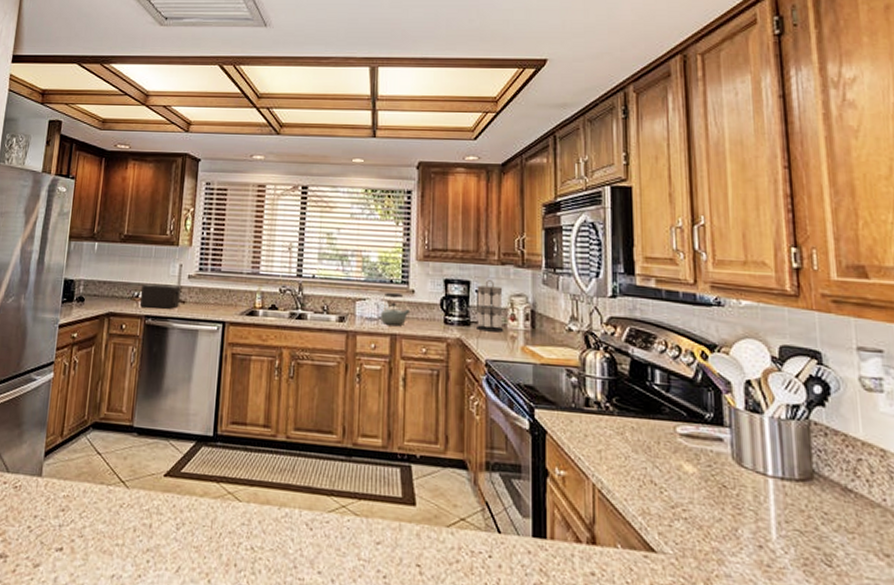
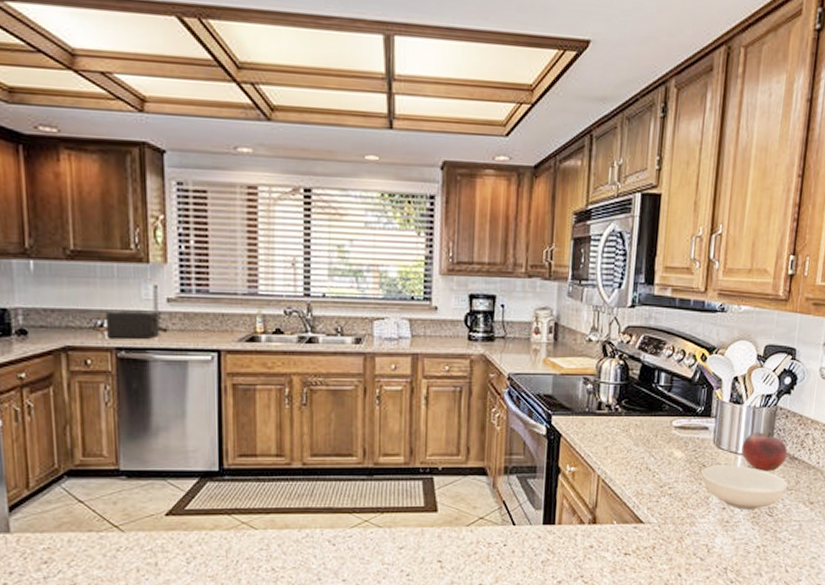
kettle: present [379,292,412,326] -> none [400,310,435,344]
spice rack: present [477,280,503,333] -> none [501,294,529,346]
bowl: none [722,487,846,554] -> present [701,465,788,510]
fruit: none [771,450,837,504] -> present [741,432,788,471]

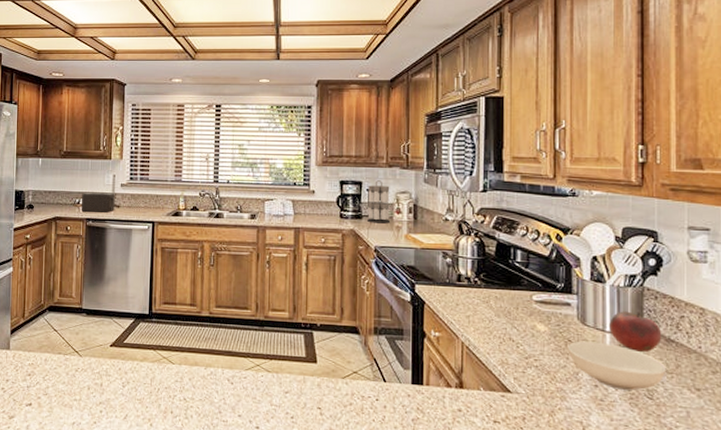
spice rack: none [501,294,529,346] -> present [367,180,390,224]

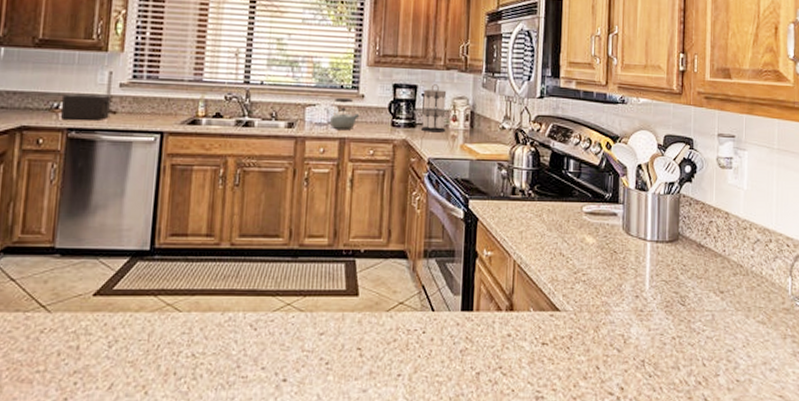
kettle: none [285,193,313,220] -> present [329,97,361,129]
bowl: present [567,341,667,390] -> none [613,251,697,298]
fruit: present [609,311,662,352] -> none [650,219,694,258]

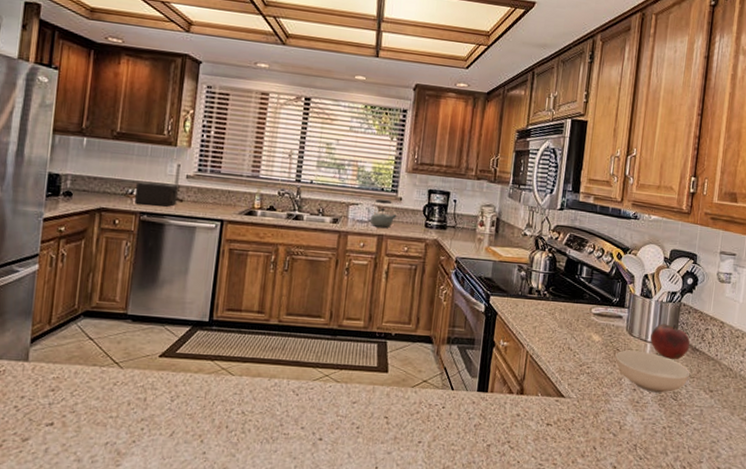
spice rack: present [421,84,447,133] -> none [451,192,476,236]
bowl: none [613,251,697,298] -> present [615,350,690,393]
fruit: none [650,219,694,258] -> present [650,323,690,359]

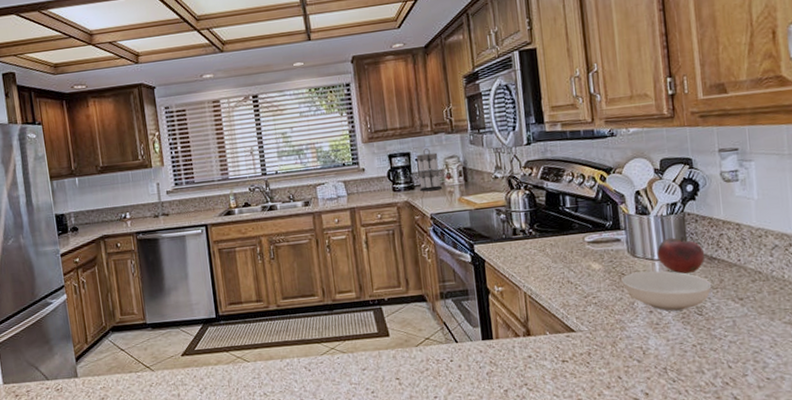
toaster: present [134,181,178,208] -> none [127,201,164,227]
kettle: present [369,199,399,228] -> none [338,173,365,201]
spice rack: none [451,192,476,236] -> present [416,148,442,192]

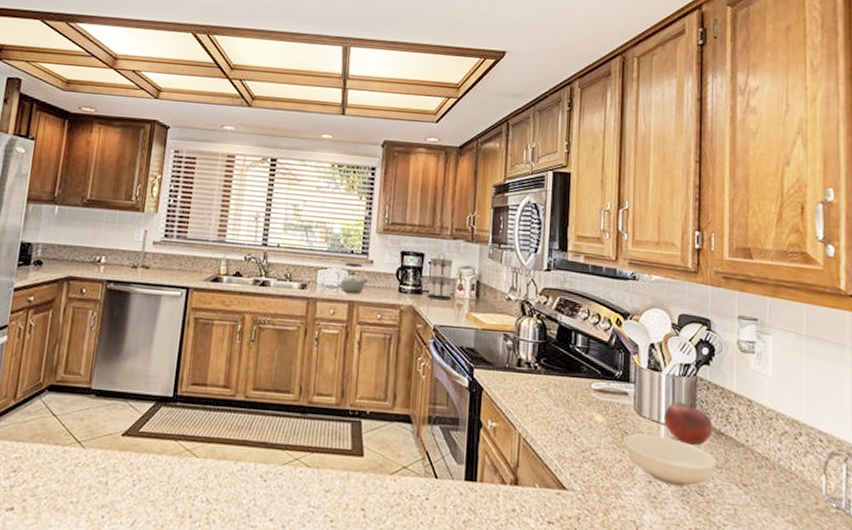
kettle: none [338,173,365,201] -> present [339,262,370,293]

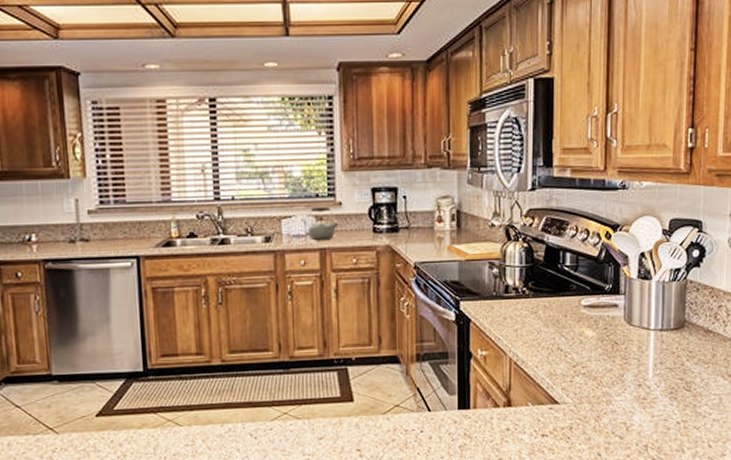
spice rack: present [428,253,453,301] -> none [404,184,430,236]
bowl: present [623,433,717,486] -> none [614,341,704,386]
fruit: present [664,402,713,445] -> none [654,306,702,346]

